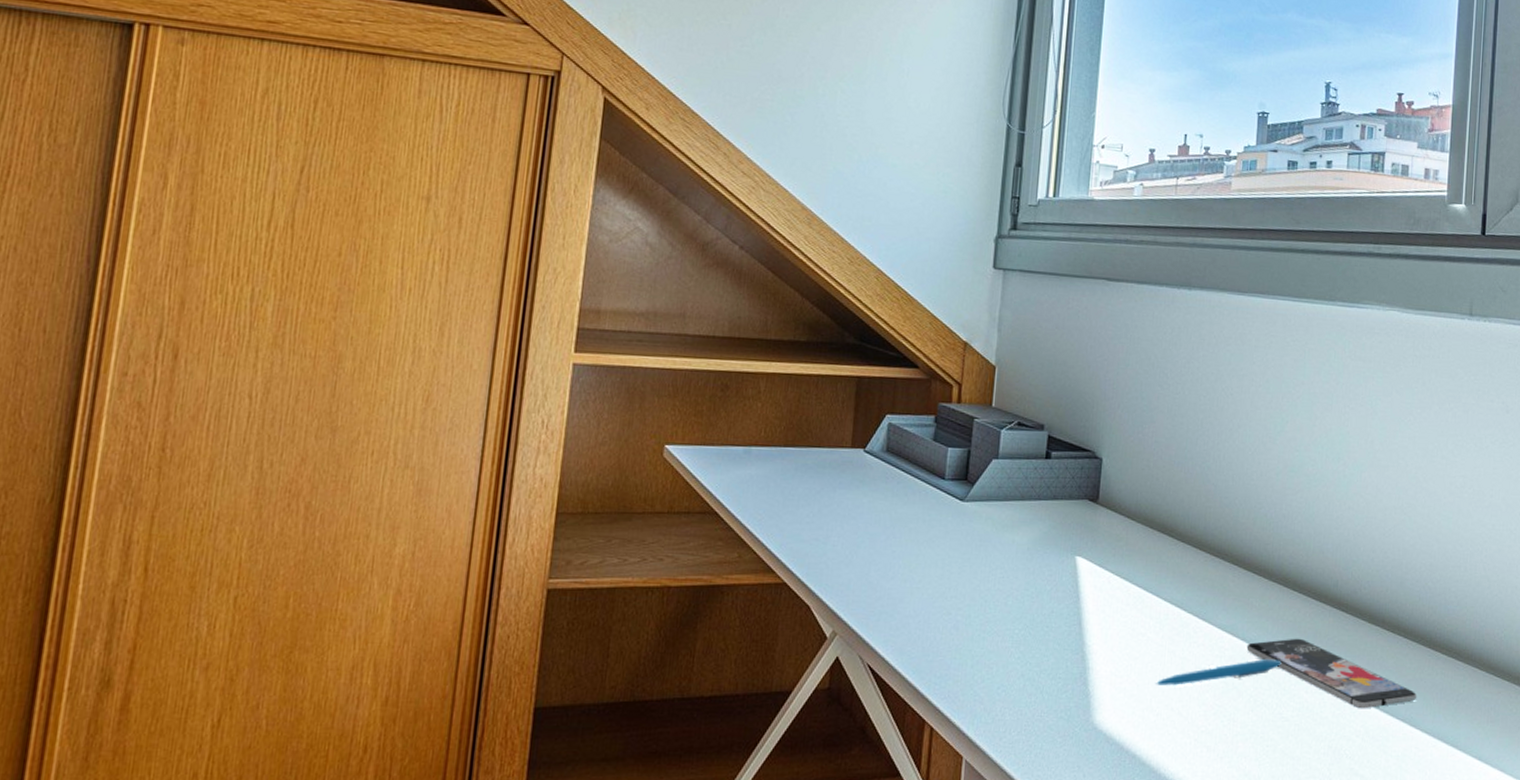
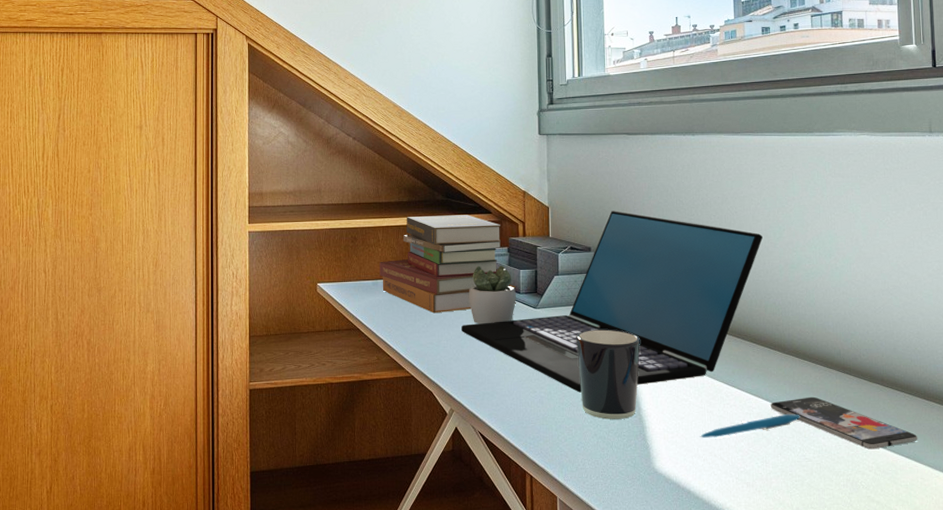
books: none [755,363,941,499] -> present [380,215,517,314]
laptop: none [860,378,1261,618] -> present [461,211,763,393]
succulent plant: none [873,437,940,518] -> present [468,265,517,324]
mug: none [1009,534,1094,656] -> present [575,329,640,419]

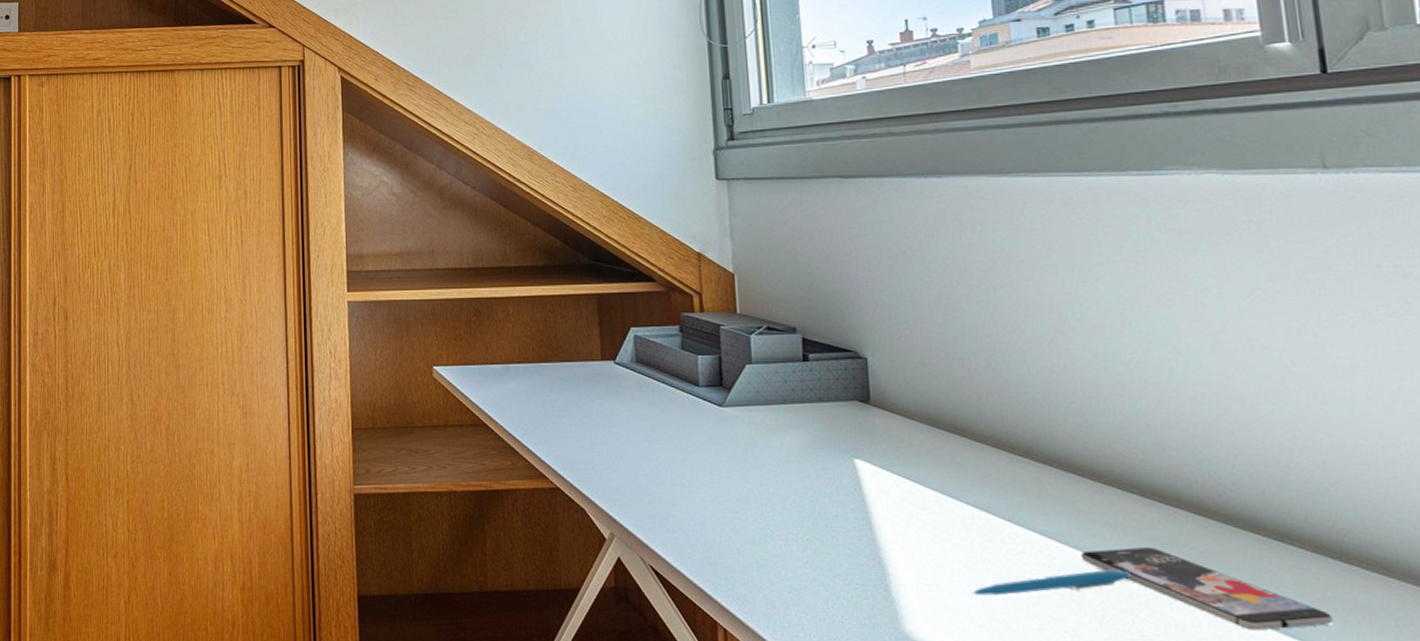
books: present [380,215,517,314] -> none [510,283,696,409]
laptop: present [461,211,763,393] -> none [621,279,1055,522]
succulent plant: present [468,265,517,324] -> none [628,348,695,425]
mug: present [575,329,640,419] -> none [779,438,875,561]

